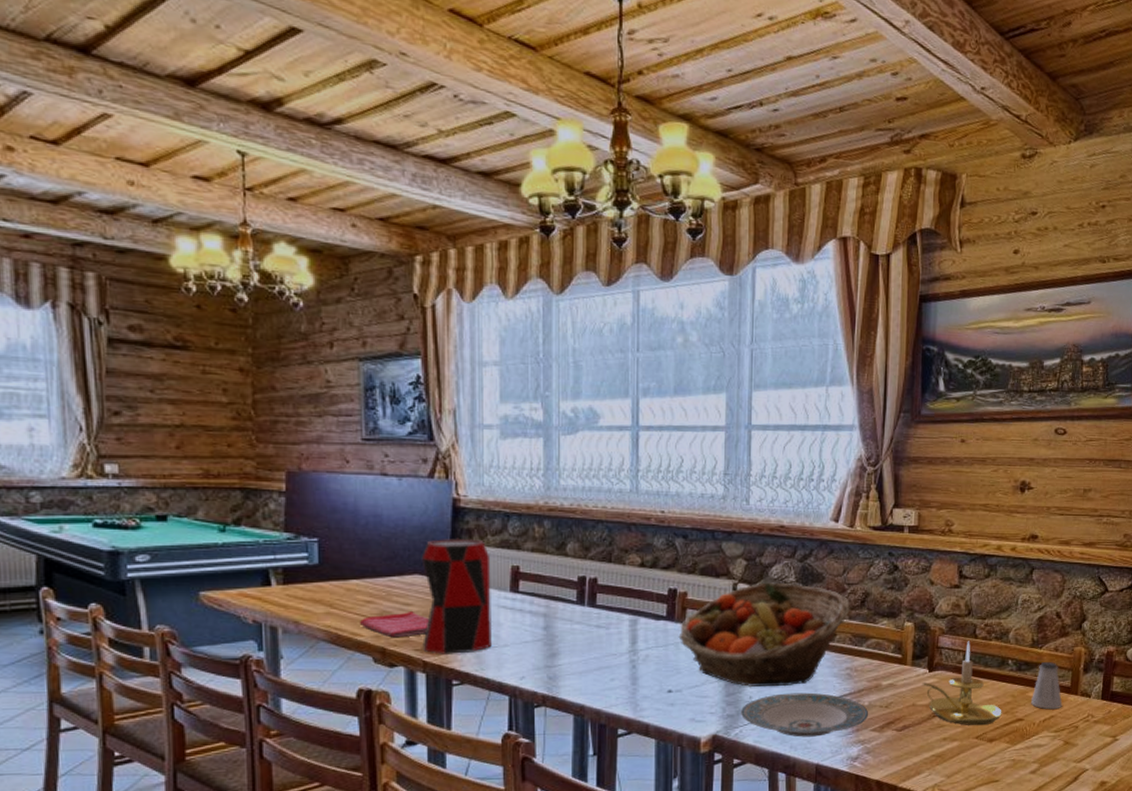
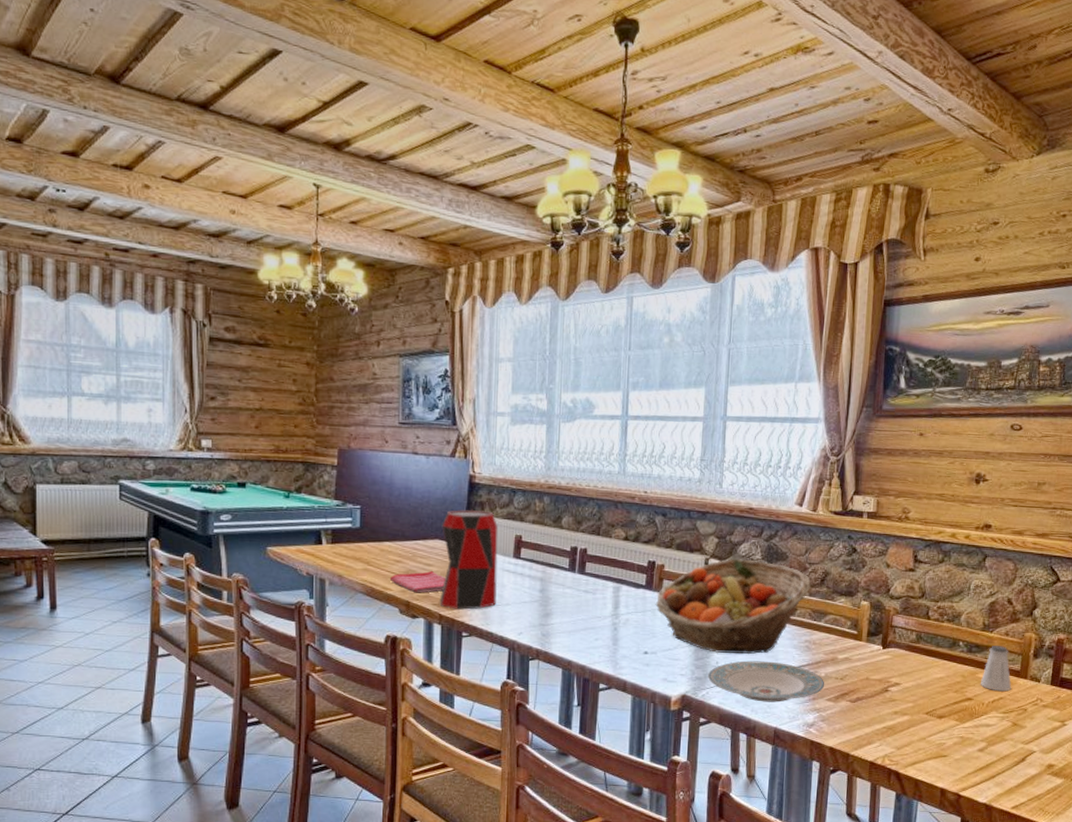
candle holder: present [922,641,1002,726] -> none [876,621,952,703]

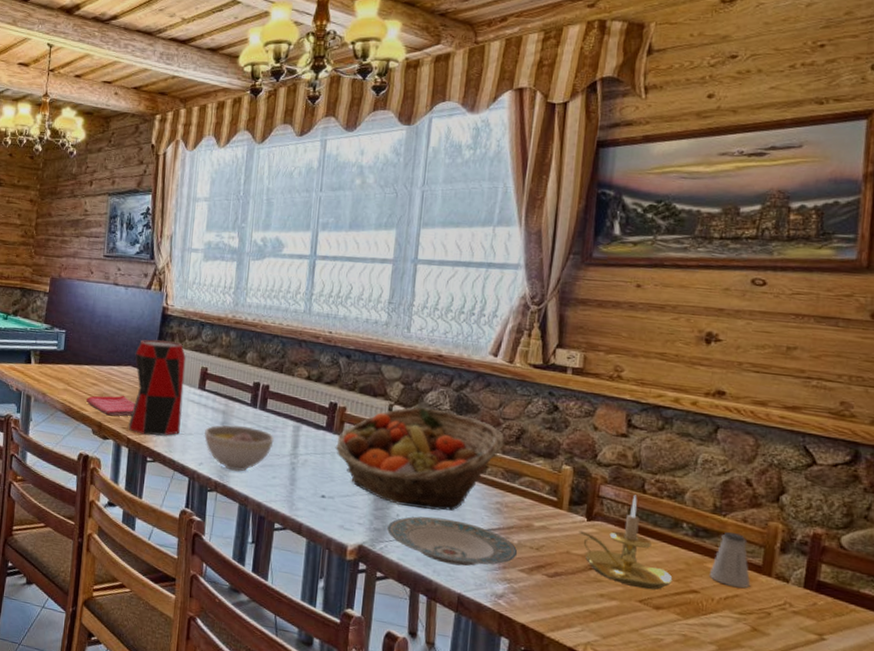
bowl: none [523,591,595,637] -> present [204,425,274,472]
candle holder: none [876,621,952,703] -> present [578,495,673,590]

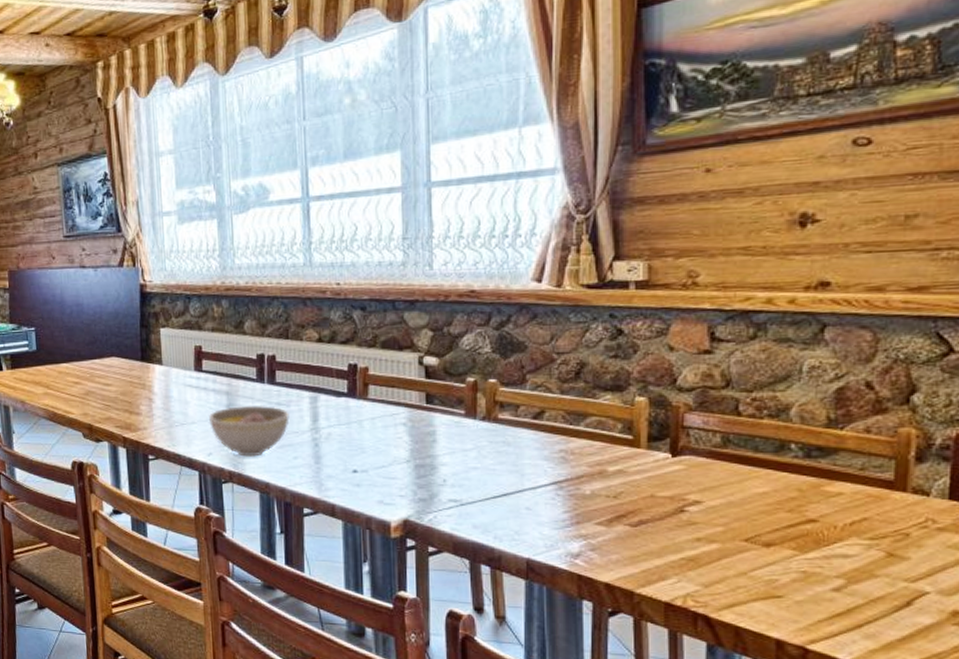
dish towel: present [85,395,135,416] -> none [70,390,126,416]
vase: present [128,339,186,436] -> none [116,321,181,431]
fruit basket: present [335,407,505,511] -> none [361,353,561,470]
plate: present [387,516,518,566] -> none [435,477,592,528]
candle holder: present [578,495,673,590] -> none [663,419,784,526]
saltshaker: present [710,532,751,588] -> none [829,447,882,510]

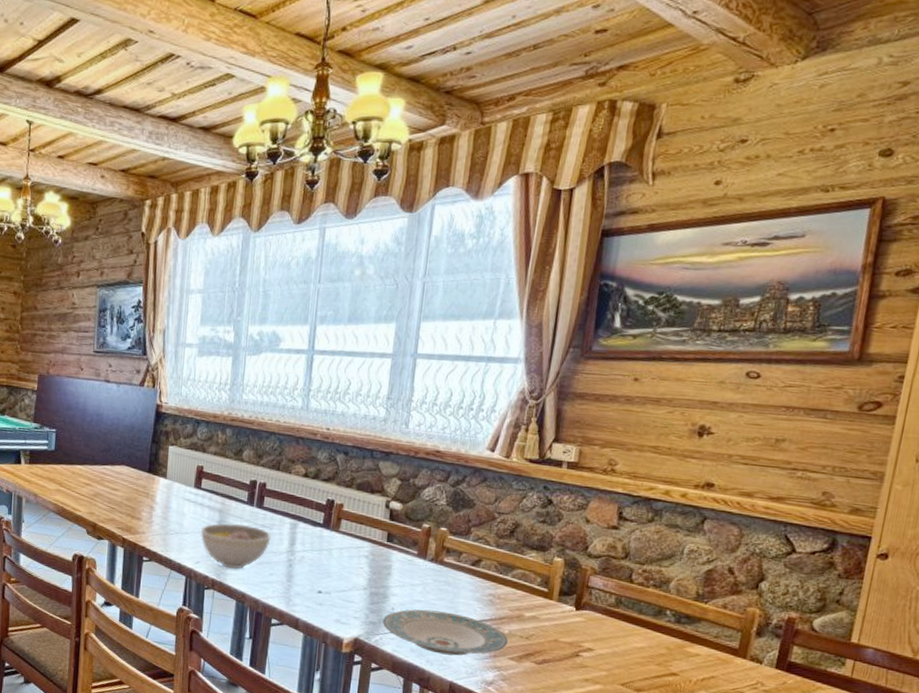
plate: none [435,477,592,528] -> present [382,609,508,656]

